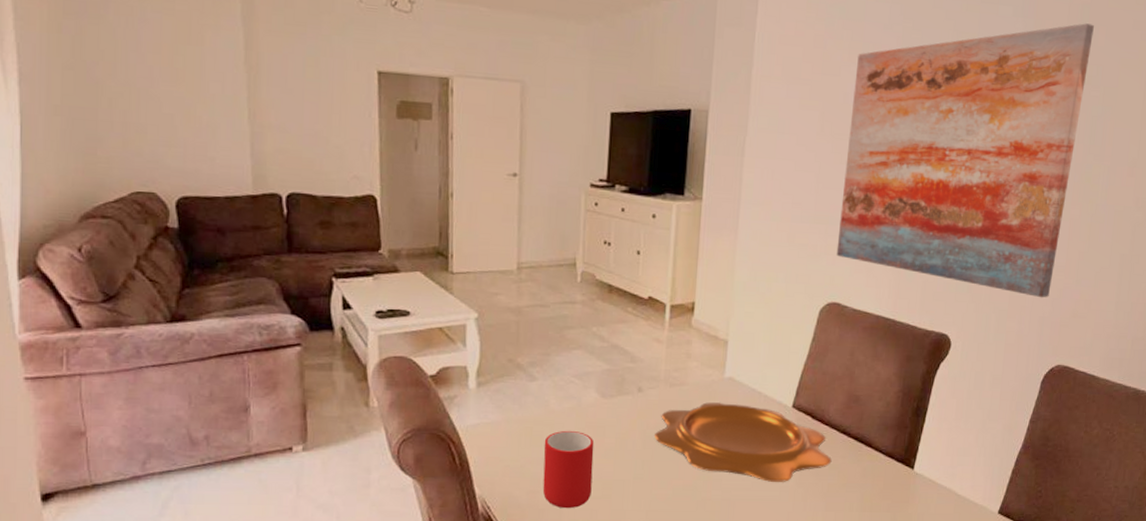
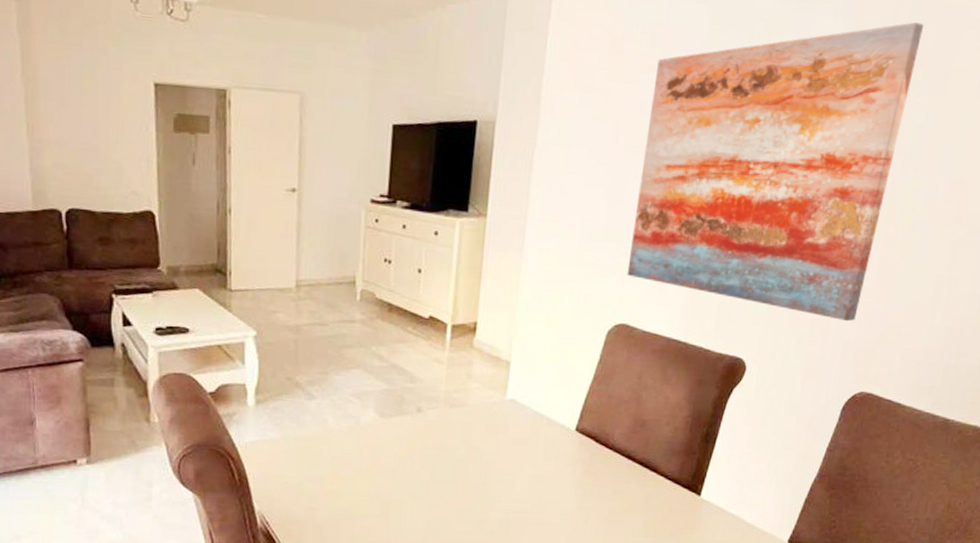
cup: present [542,430,594,509] -> none [320,449,373,526]
decorative bowl: present [654,402,832,482] -> none [433,424,615,505]

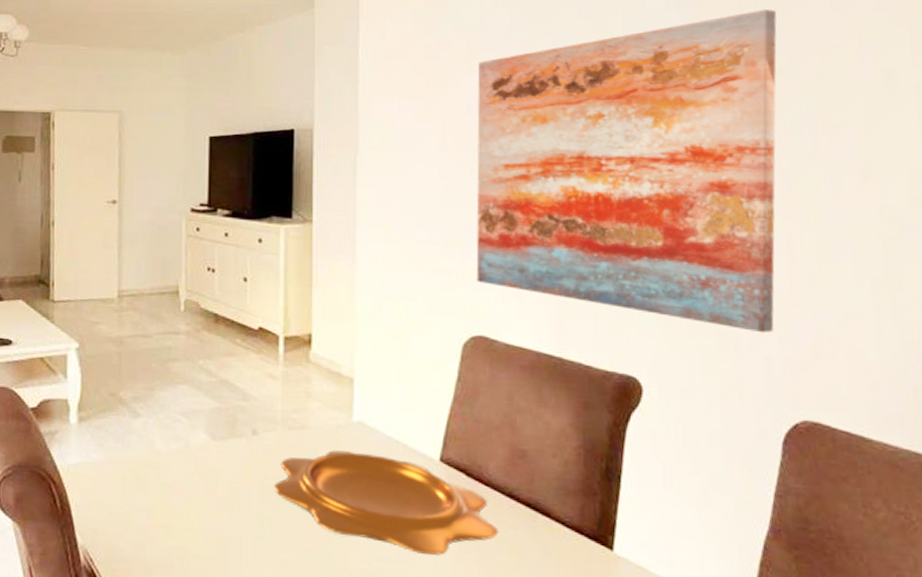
decorative bowl: none [433,424,615,505] -> present [274,450,498,555]

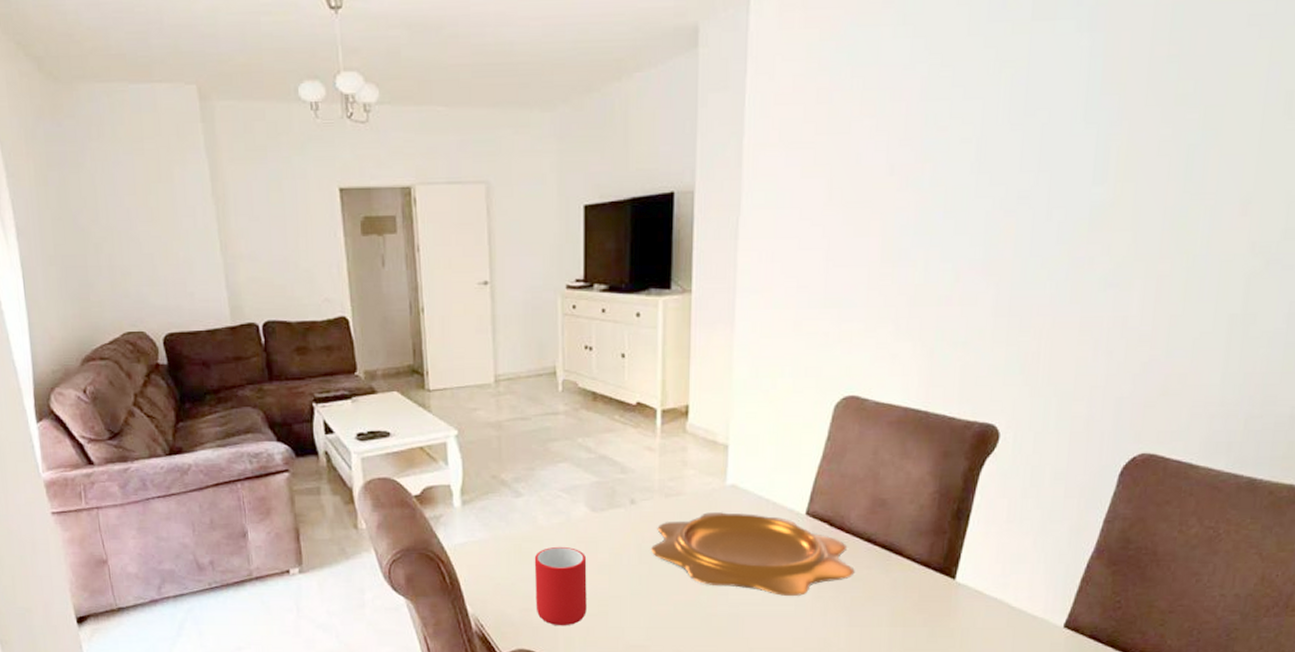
cup: none [149,475,206,569] -> present [534,546,587,626]
wall art: present [476,9,777,334] -> none [852,27,1191,375]

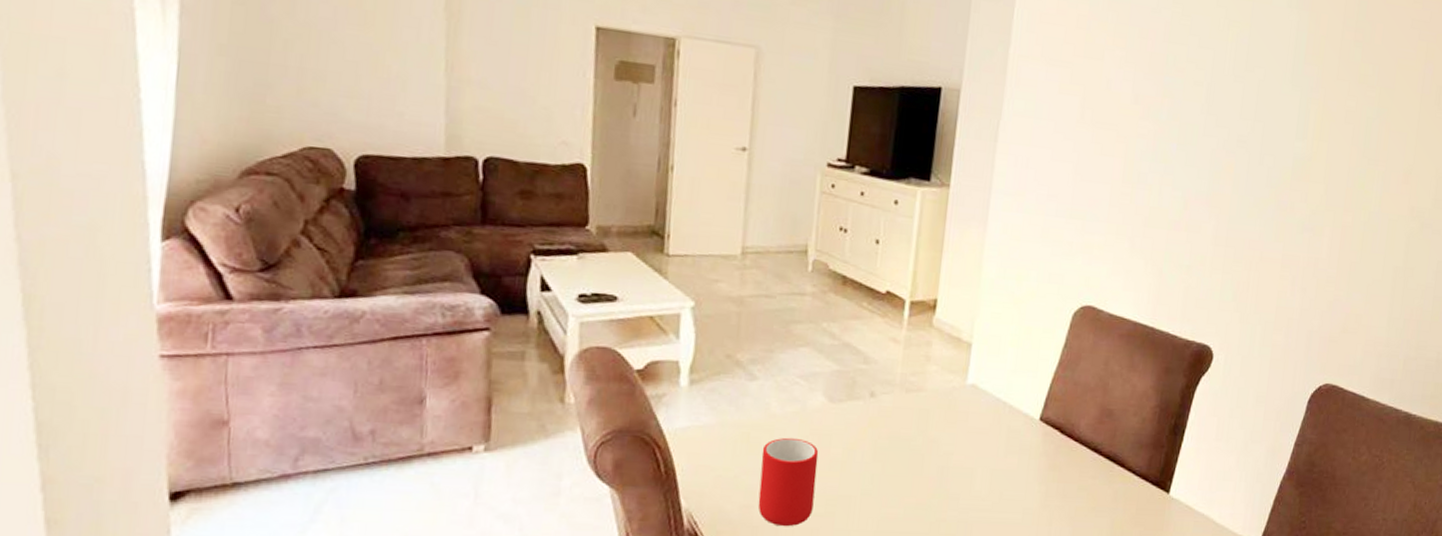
decorative bowl: present [651,512,855,596] -> none [886,411,1081,504]

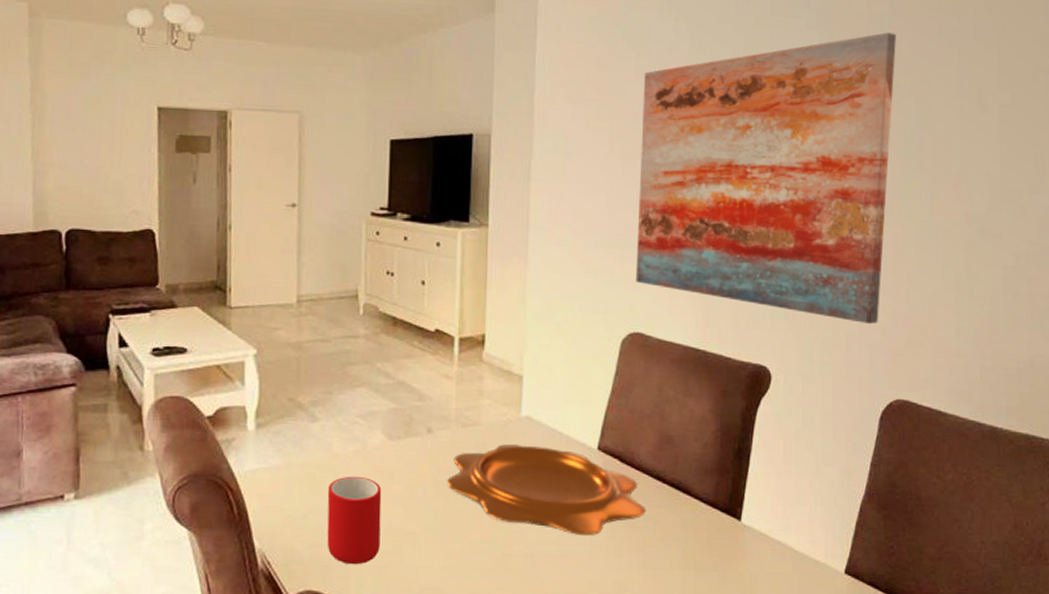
decorative bowl: none [886,411,1081,504] -> present [447,444,646,535]
wall art: none [1093,19,1371,311] -> present [635,32,896,325]

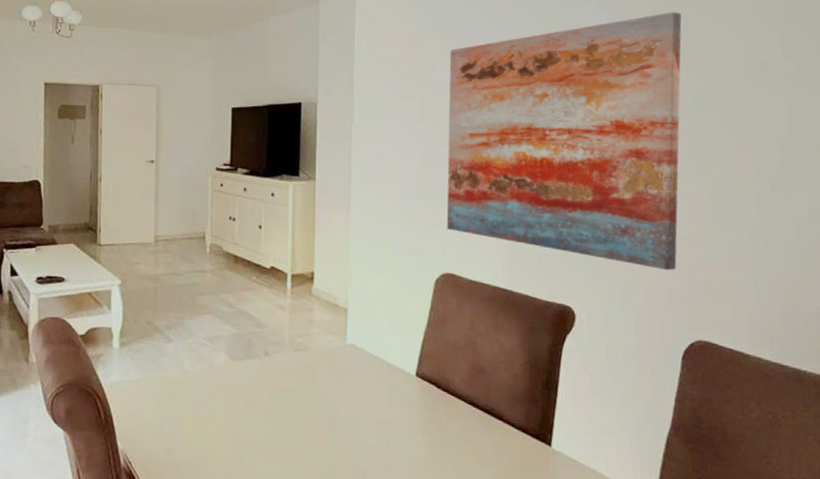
cup: present [327,476,382,565] -> none [179,390,226,468]
decorative bowl: present [447,444,646,535] -> none [282,368,462,453]

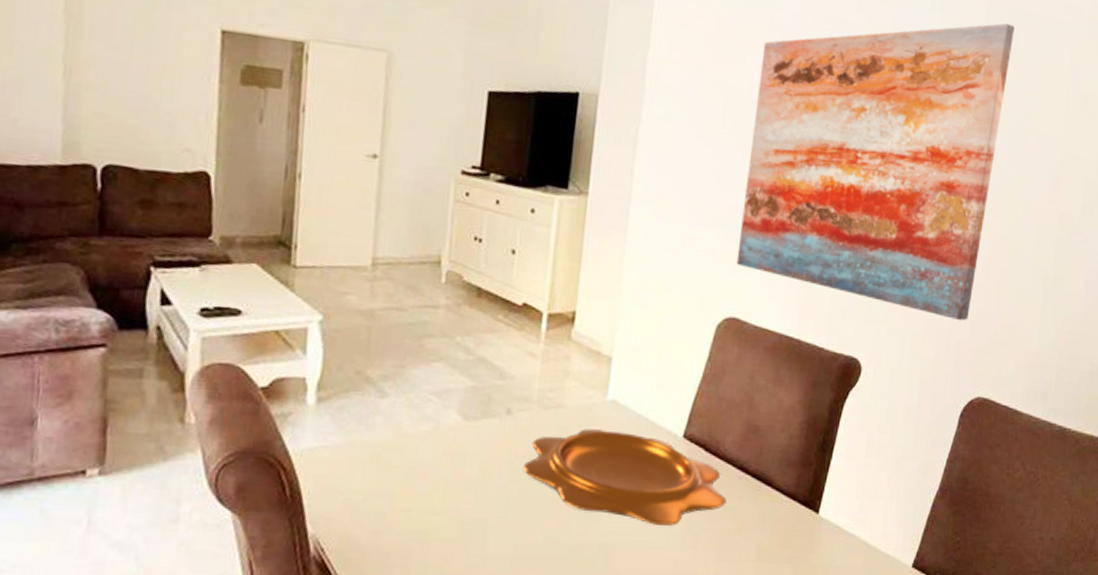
decorative bowl: none [282,368,462,453] -> present [523,429,727,526]

